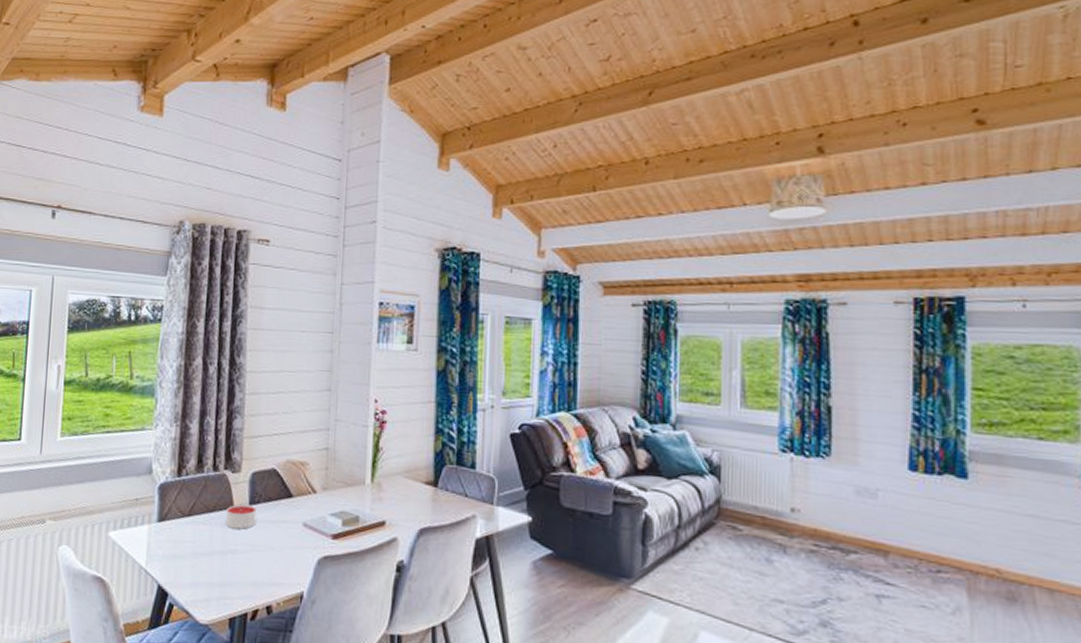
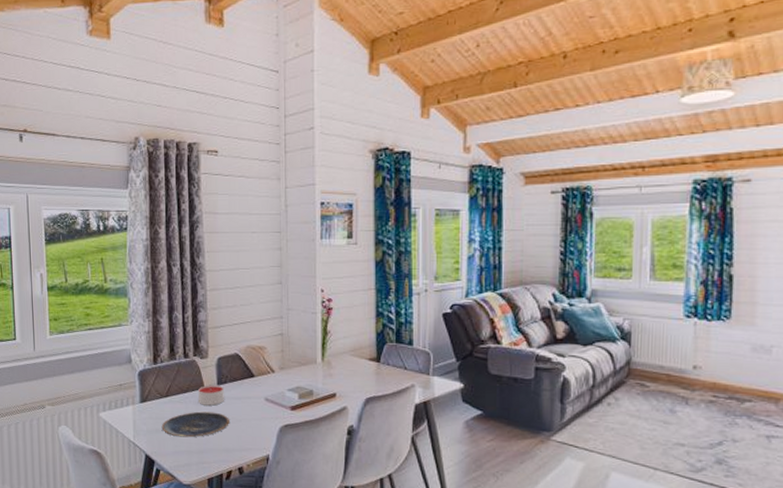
plate: none [180,535,260,567] -> present [161,411,229,438]

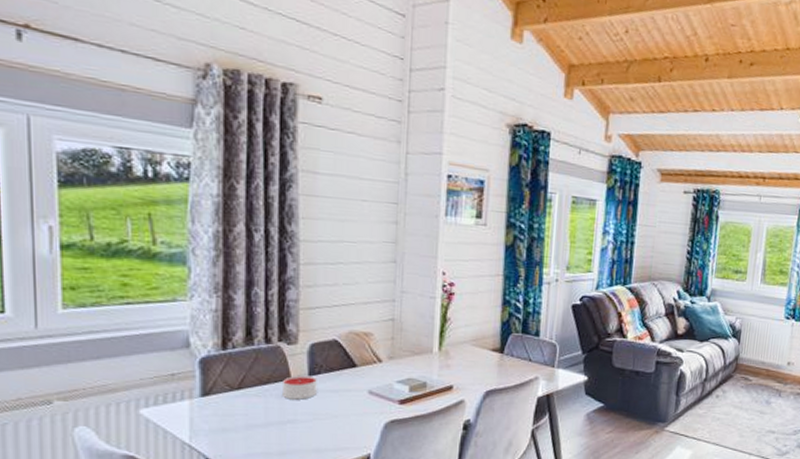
plate: present [161,411,229,438] -> none [230,406,322,437]

